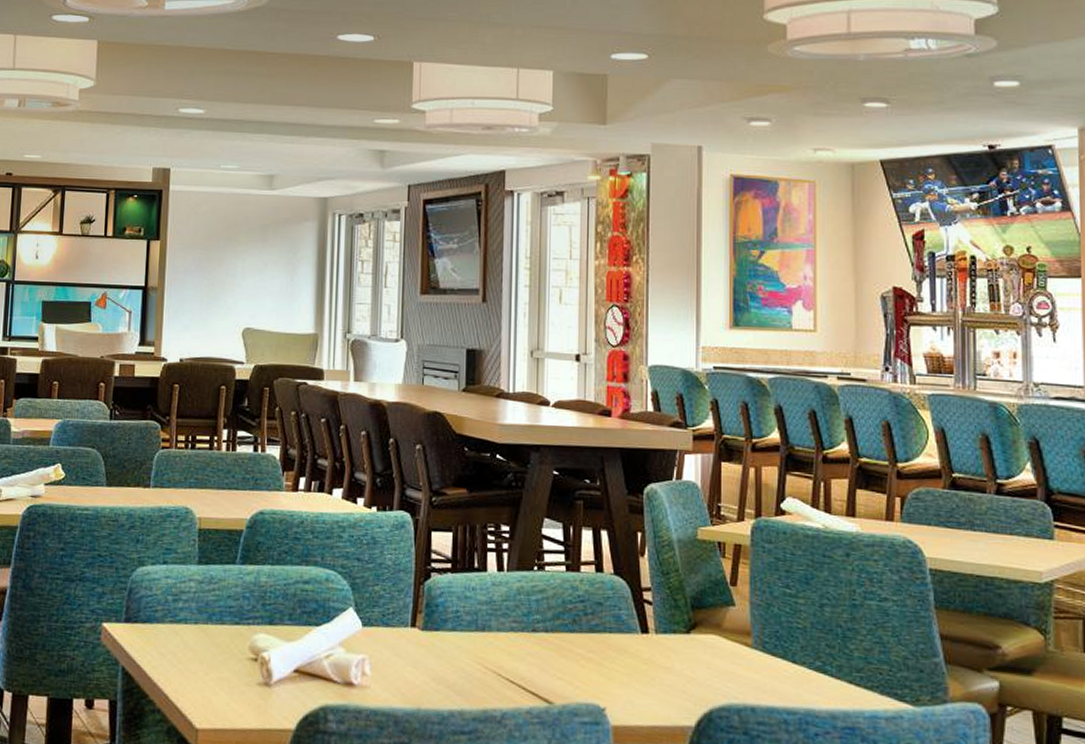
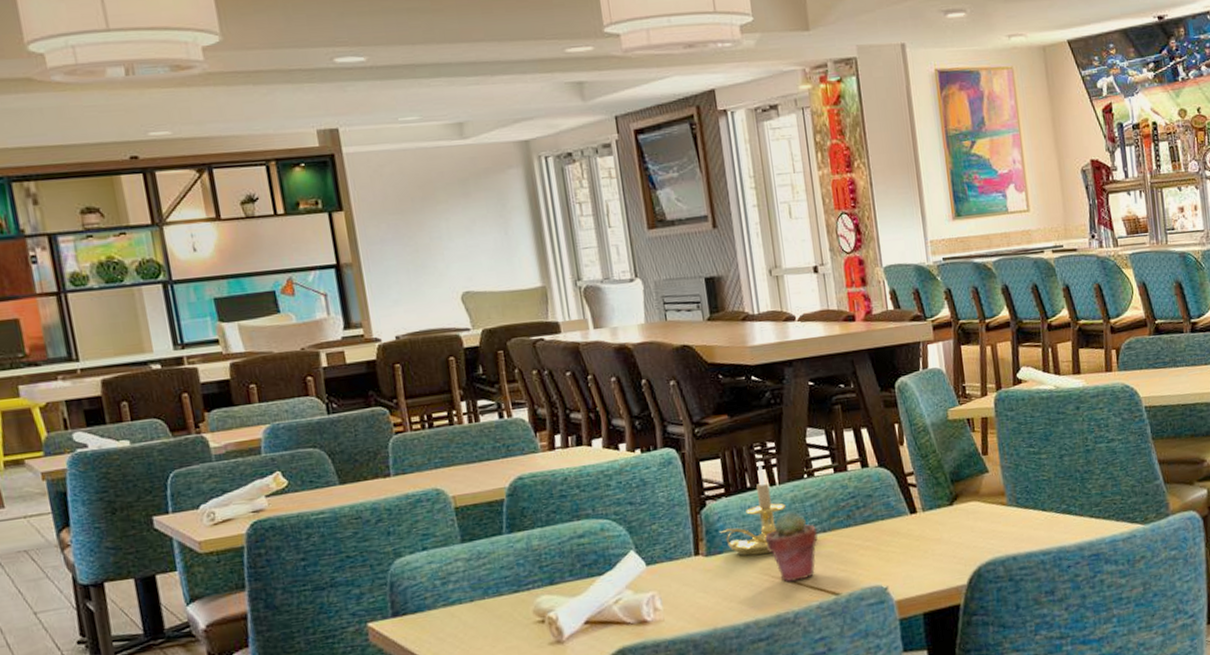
candle holder: none [439,542,510,641] -> present [719,460,786,556]
potted succulent: none [484,603,539,679] -> present [765,512,818,582]

